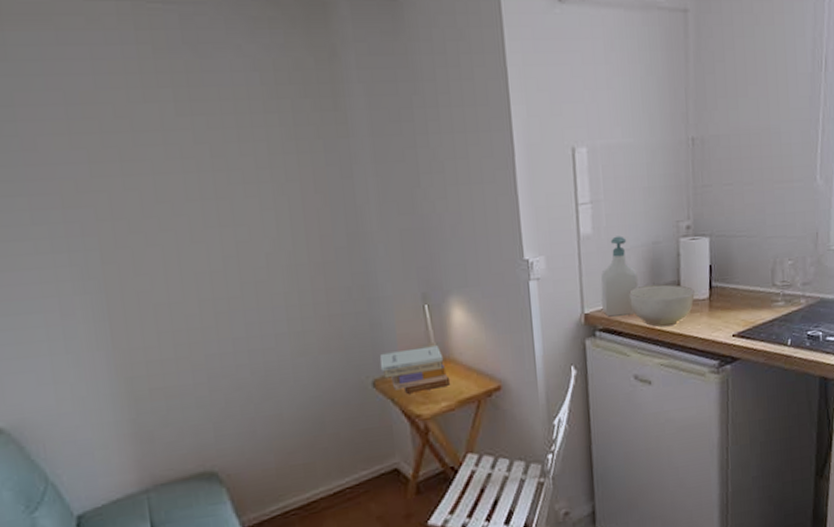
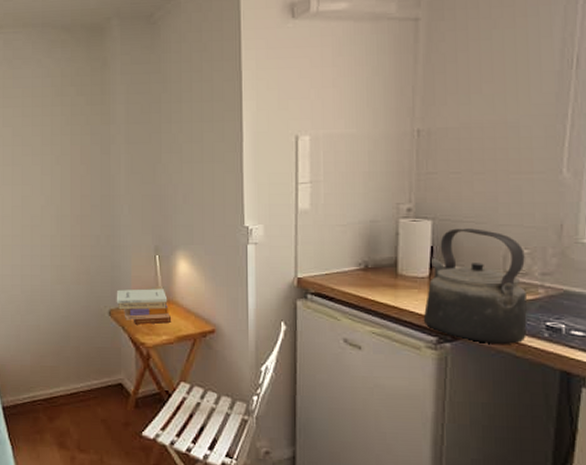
soap bottle: present [600,235,639,317] -> none [315,213,353,283]
bowl: present [628,284,695,327] -> none [342,259,413,299]
kettle: none [706,242,793,361] -> present [423,228,527,344]

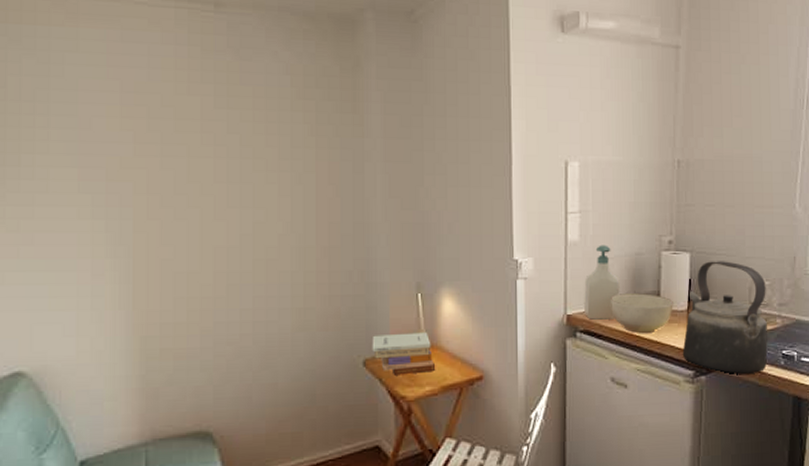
soap bottle: none [315,213,353,283] -> present [584,245,620,320]
bowl: none [342,259,413,299] -> present [609,293,673,334]

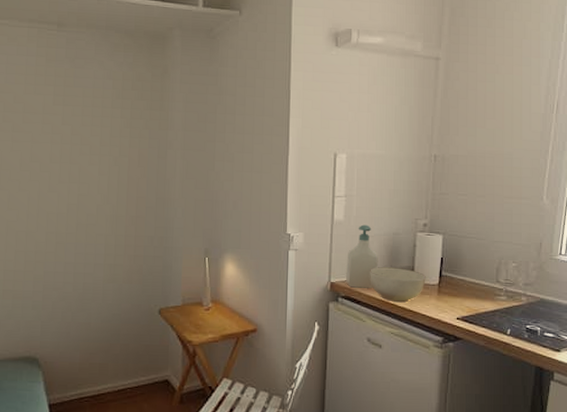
books: present [372,332,436,375] -> none [166,289,218,324]
kettle: present [682,261,768,374] -> none [432,243,513,344]

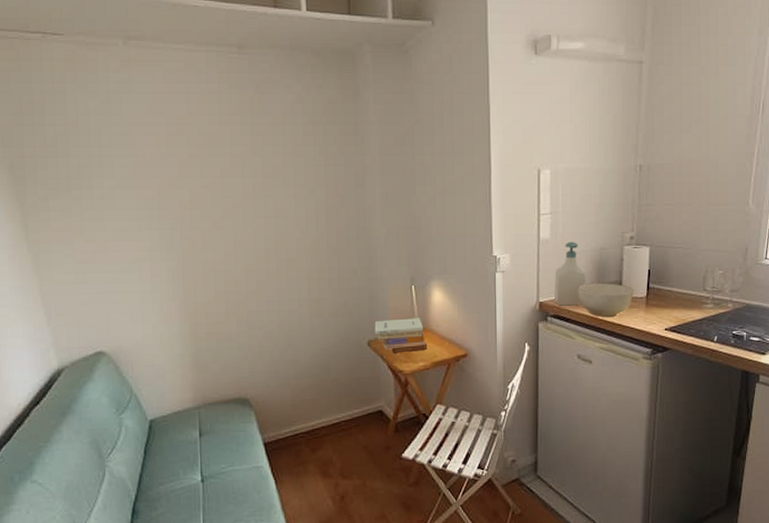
books: none [166,289,218,324] -> present [374,318,428,353]

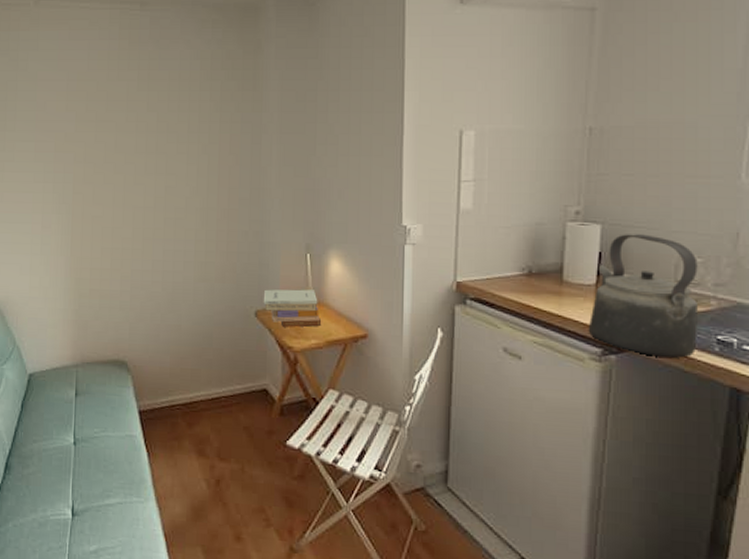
soap bottle: present [554,241,586,306] -> none [476,213,517,289]
bowl: present [577,283,634,318] -> none [504,263,579,306]
kettle: none [641,253,719,352] -> present [588,234,698,358]

